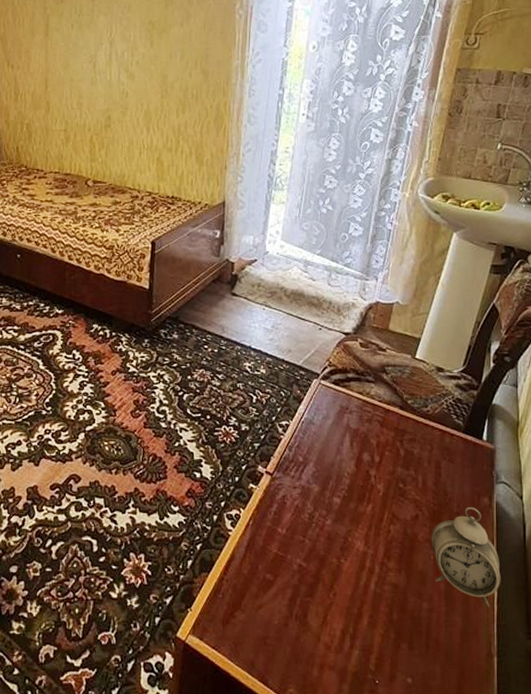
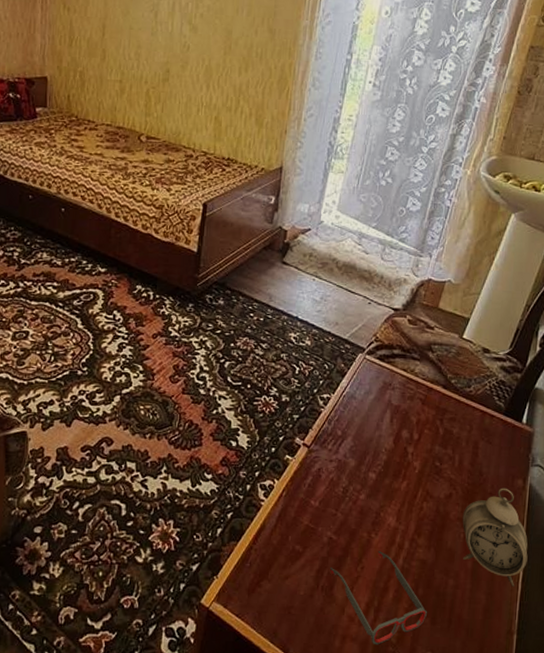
spectacles: none [301,576,403,673] -> present [329,551,427,645]

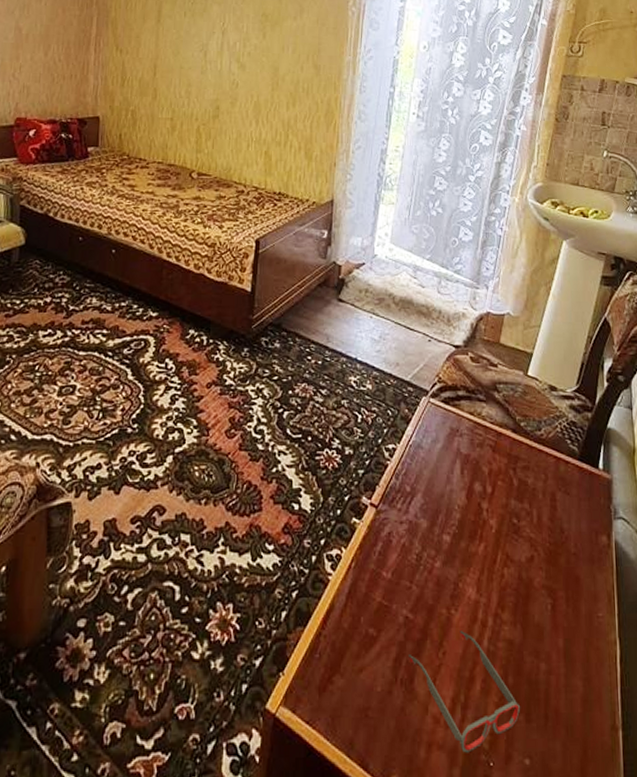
alarm clock: present [462,488,528,587] -> none [547,546,623,668]

